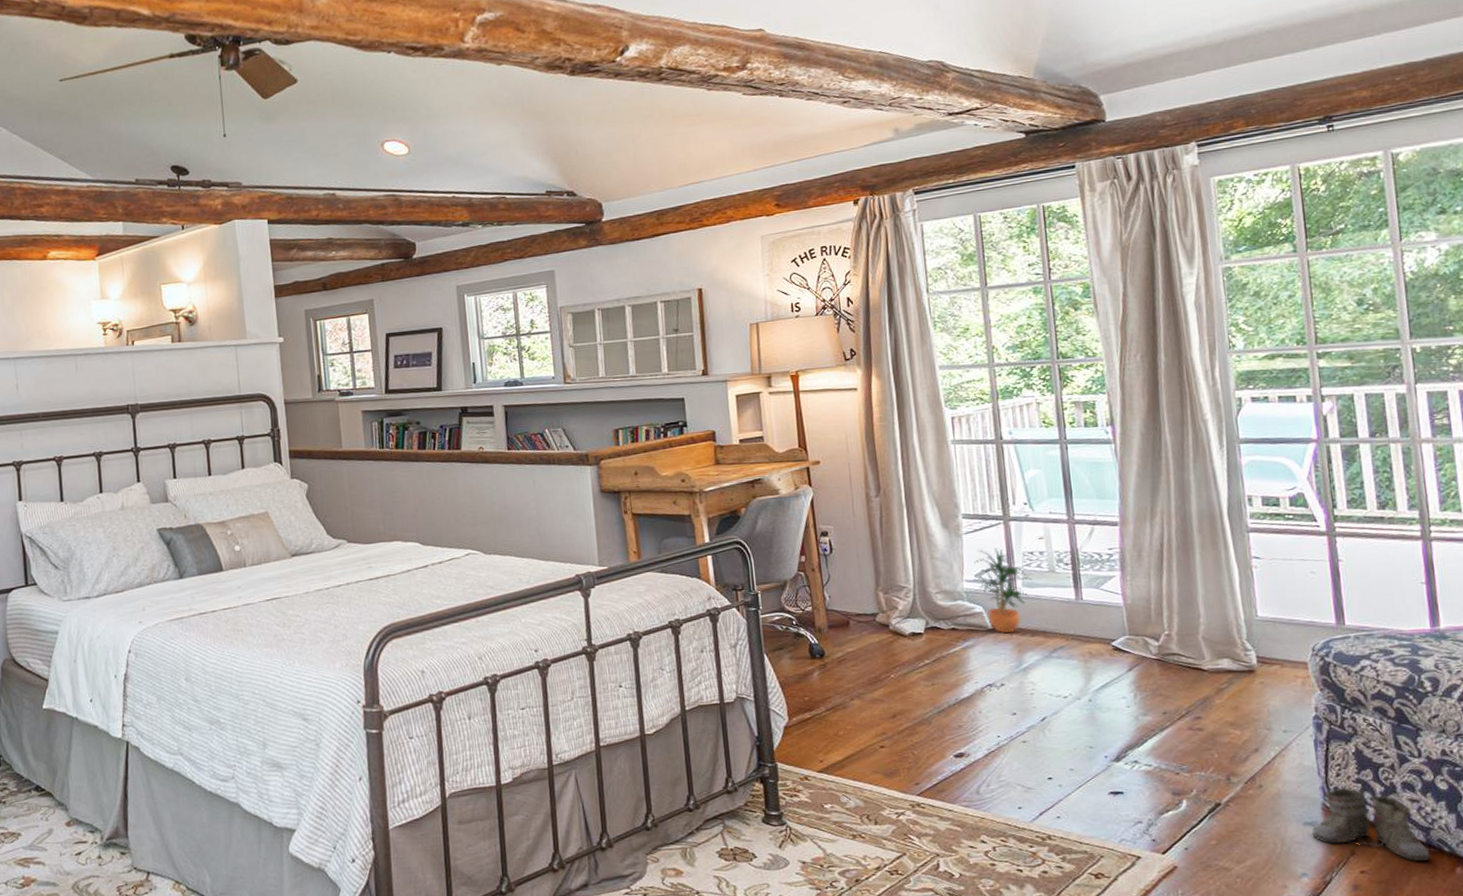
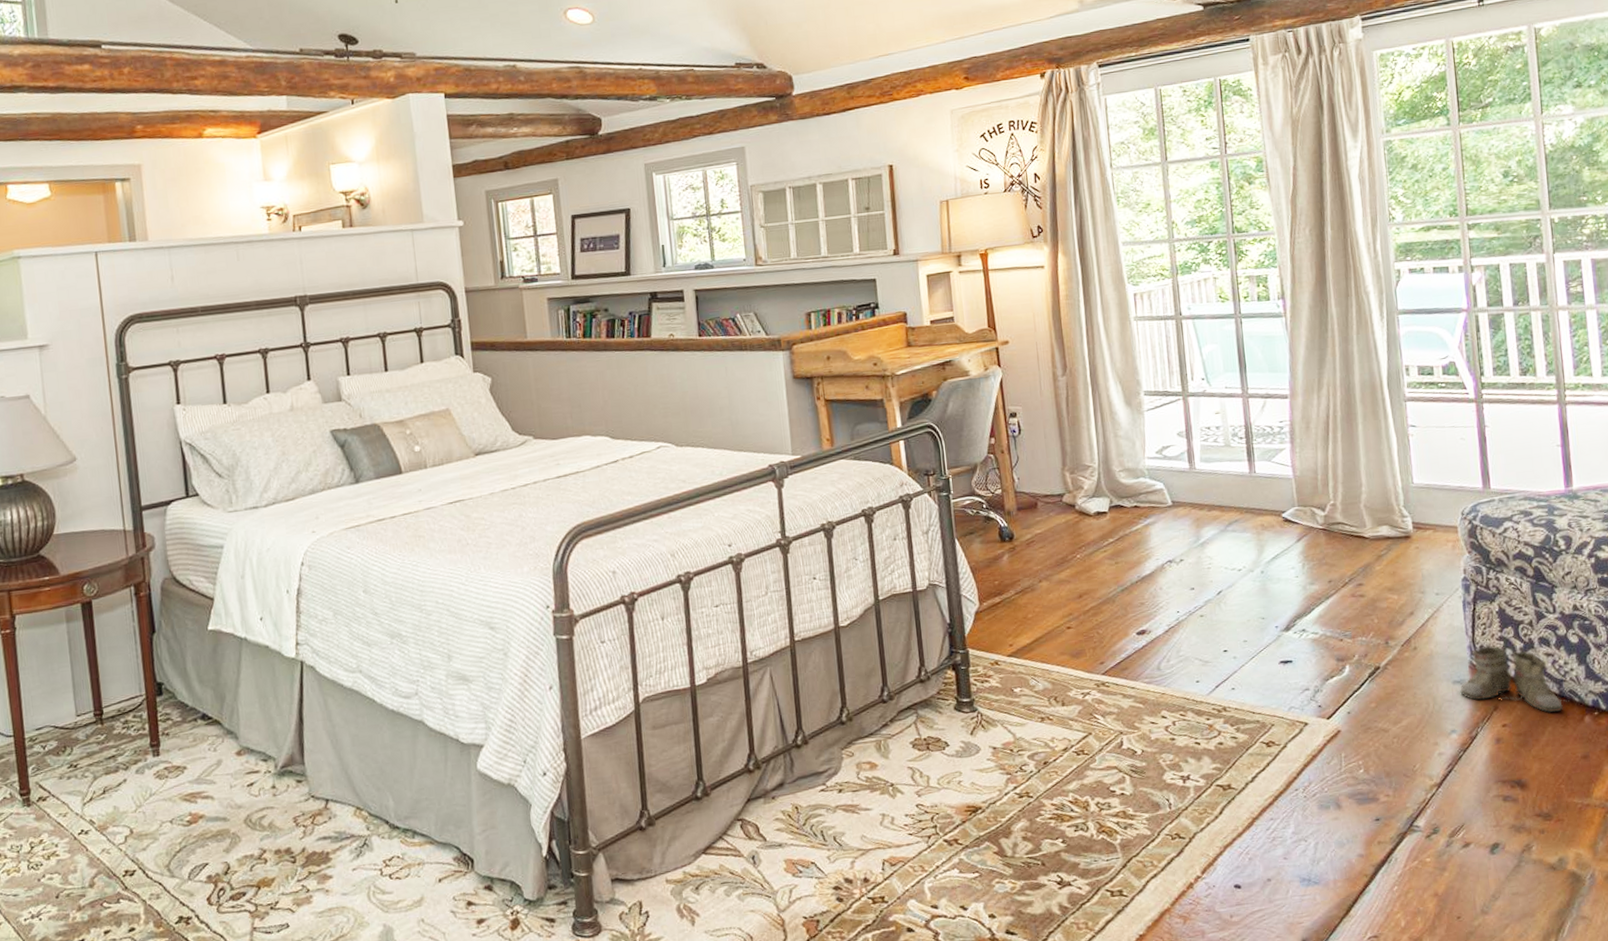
potted plant: present [973,548,1033,634] -> none [1154,424,1210,509]

